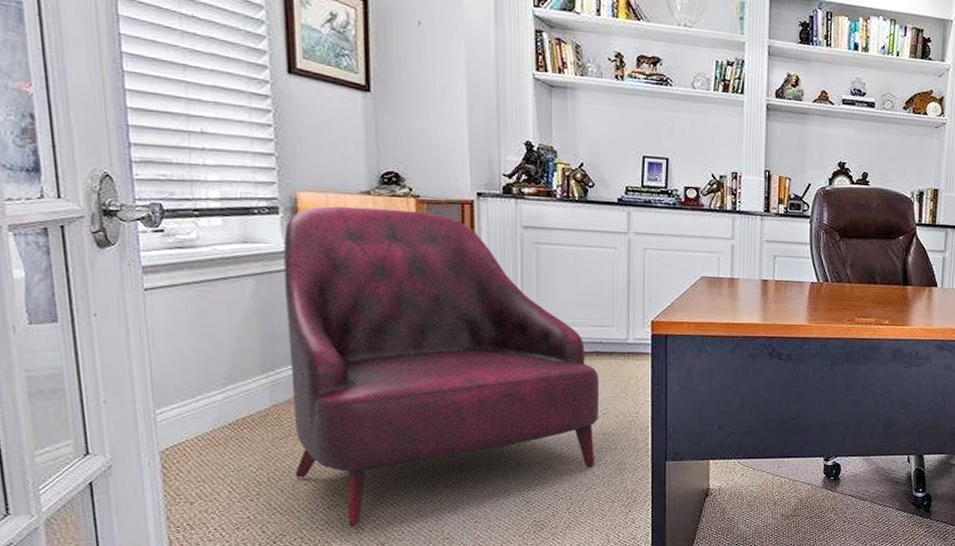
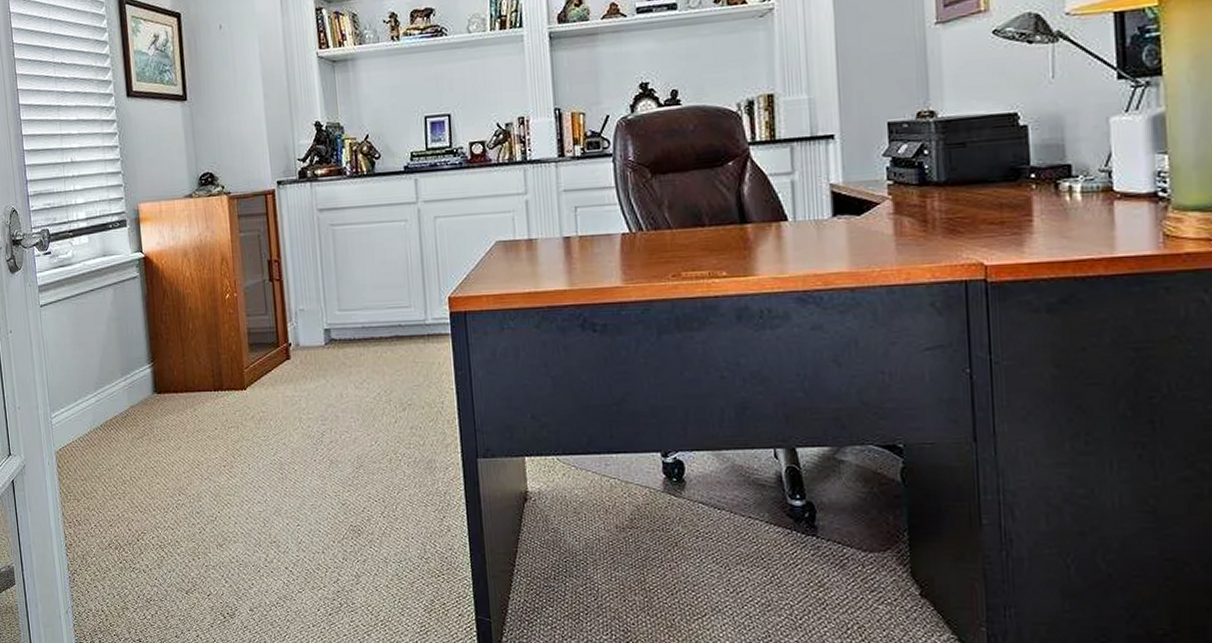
armchair: present [283,206,600,528] -> none [131,207,405,528]

